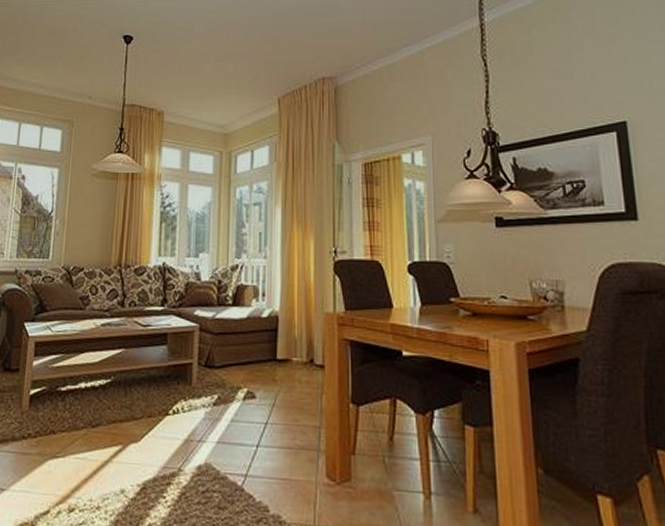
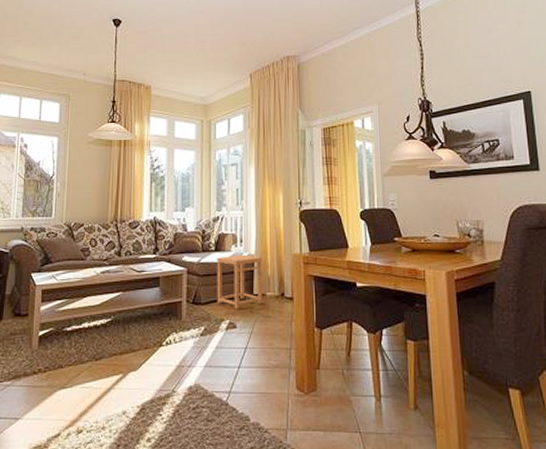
side table: none [233,310,288,376] -> present [216,254,263,309]

